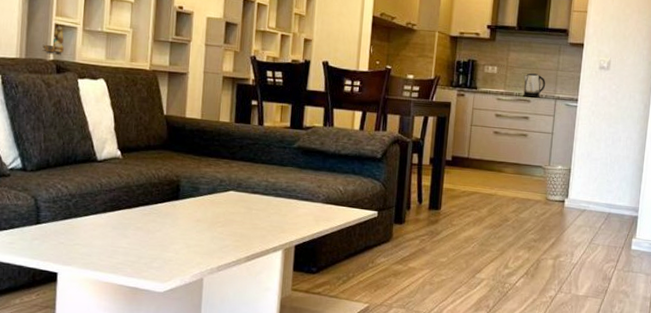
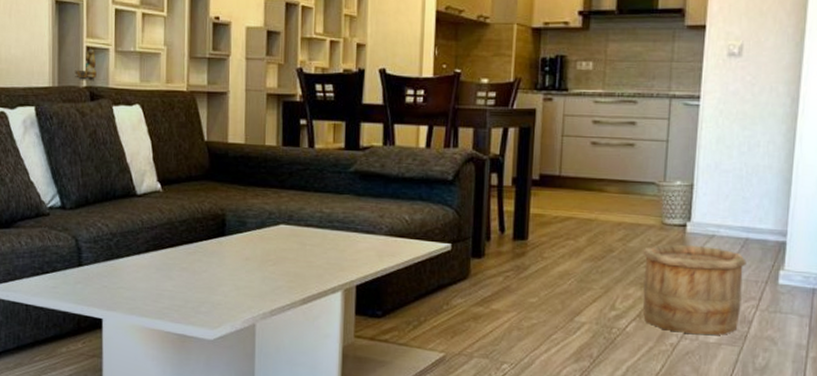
kettle: present [523,73,546,98] -> none [627,67,657,97]
wooden bucket: none [530,216,609,290] -> present [643,244,747,335]

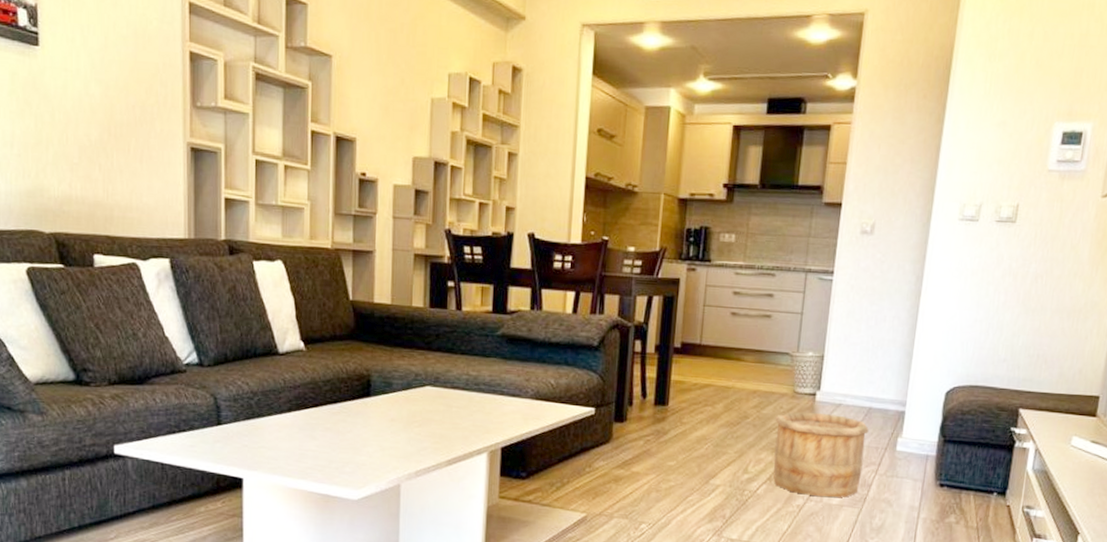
decorative figurine: present [74,45,97,81] -> none [211,197,236,235]

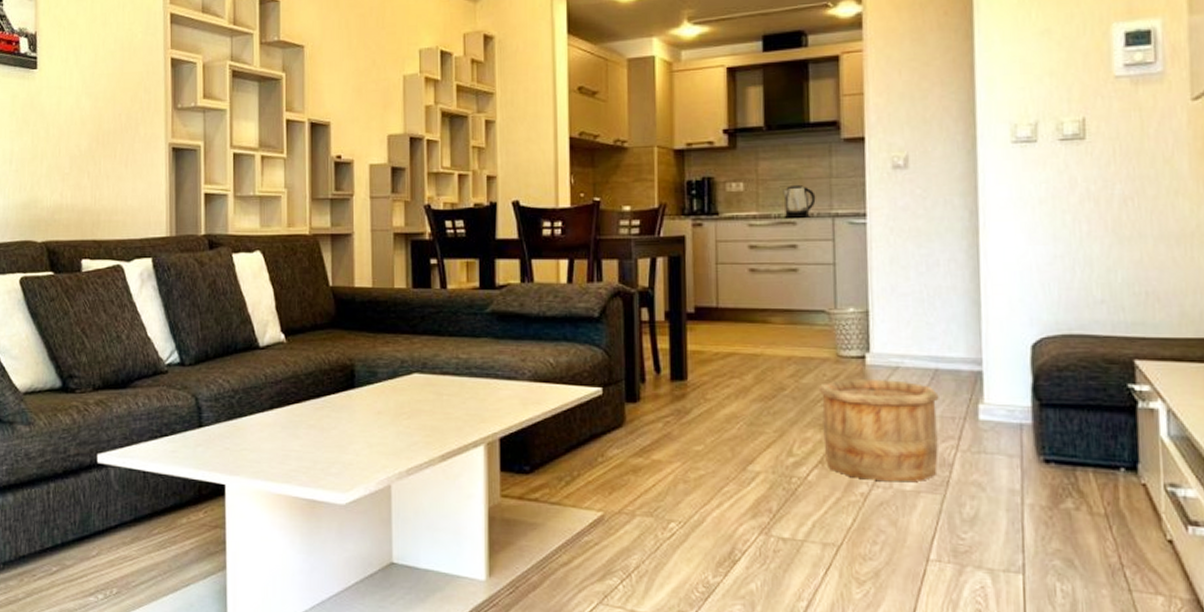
kettle: none [767,241,795,271] -> present [783,185,816,218]

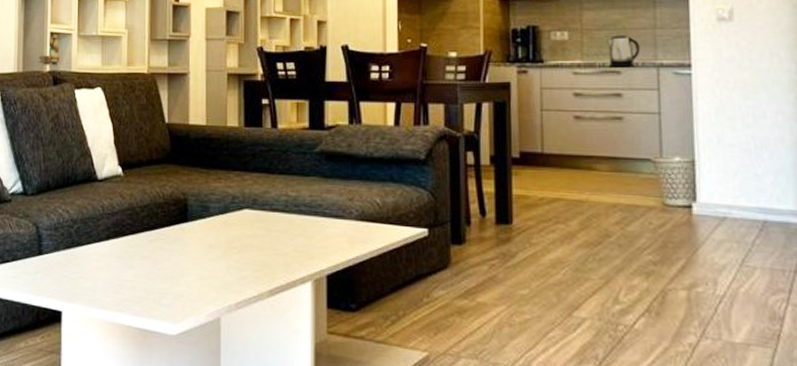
decorative figurine: none [192,192,215,229] -> present [38,31,60,66]
wooden bucket: present [818,378,939,482] -> none [644,228,768,334]

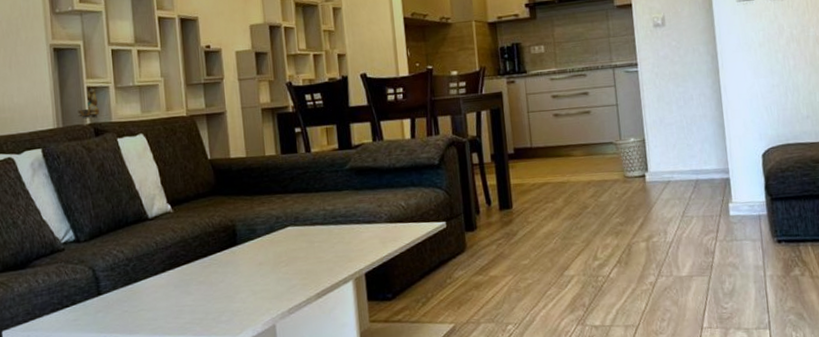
kettle: present [607,35,640,67] -> none [574,45,600,72]

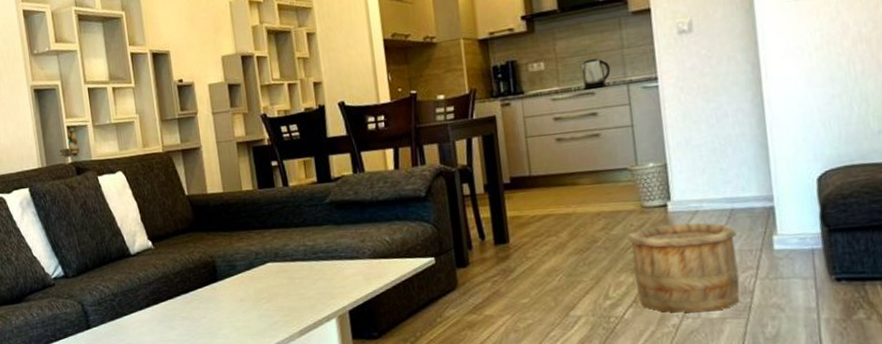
kettle: none [574,45,600,72] -> present [580,58,611,90]
wooden bucket: none [612,191,704,272] -> present [627,222,740,313]

